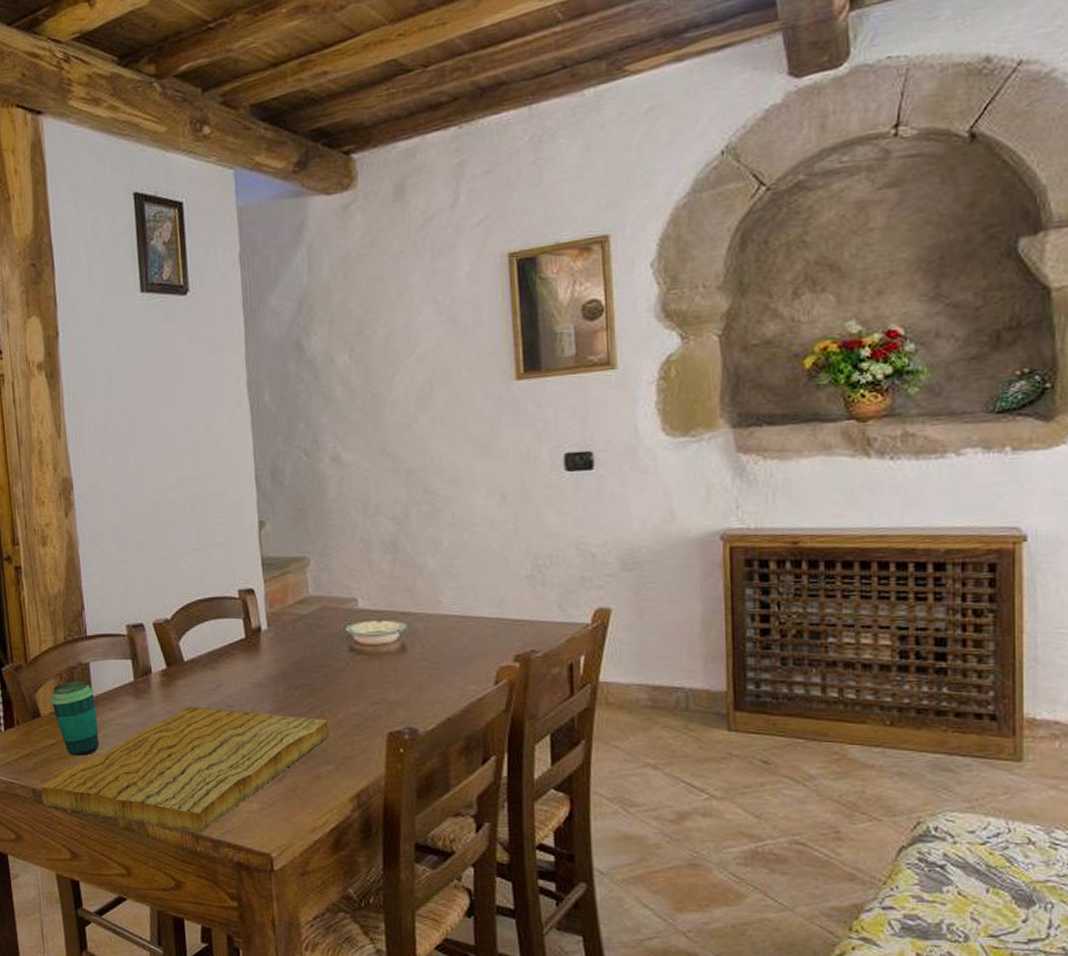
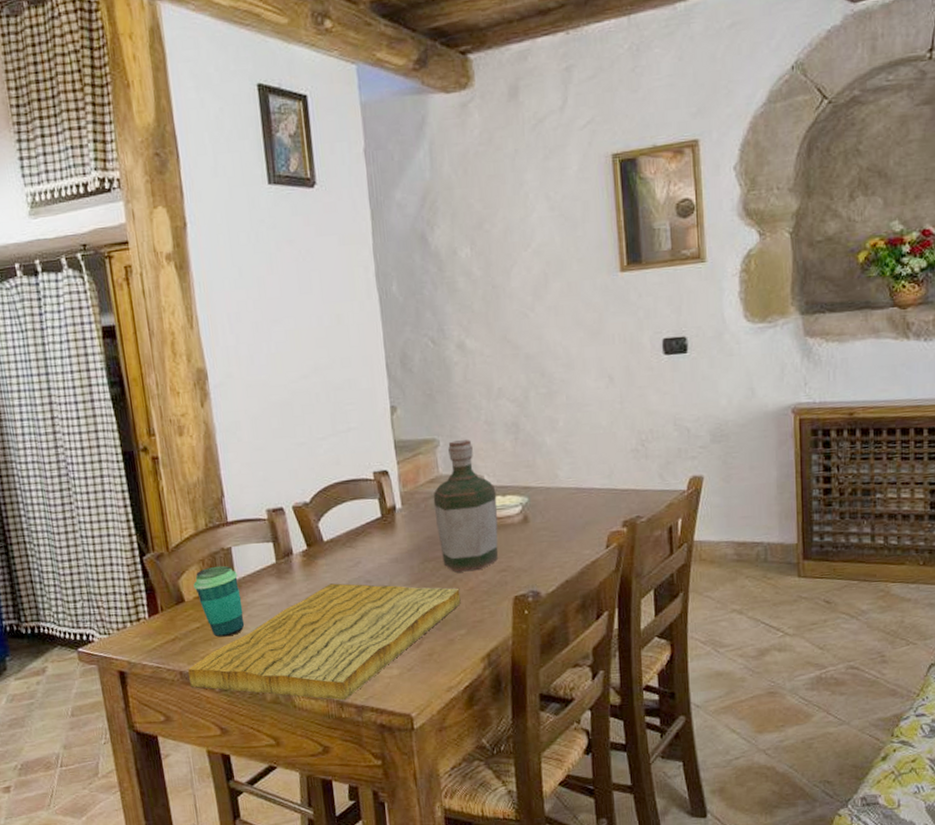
bottle: none [301,559,372,702] -> present [433,440,499,573]

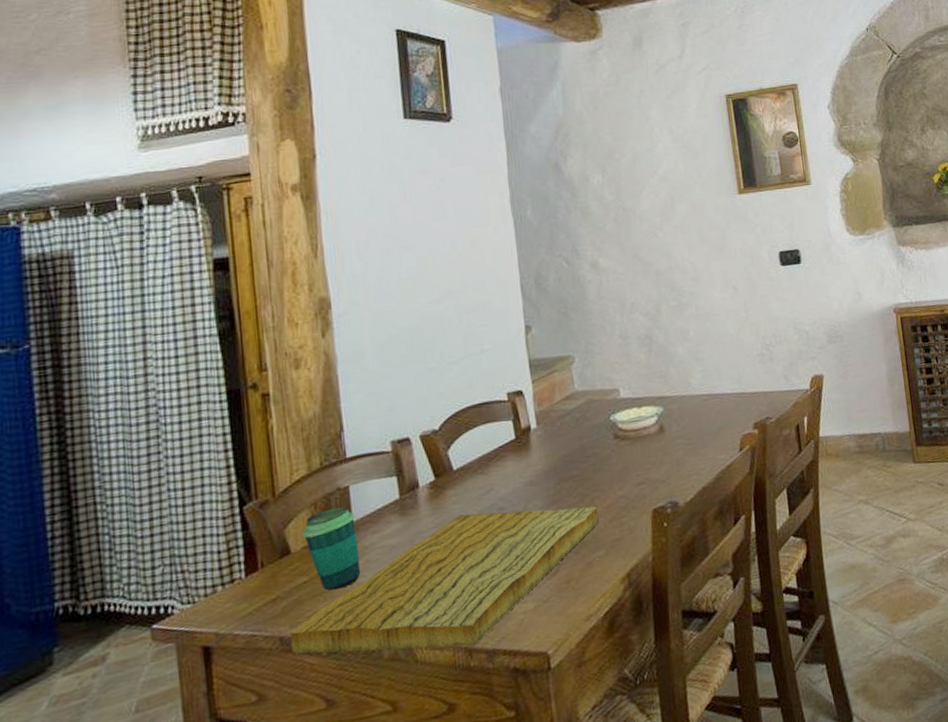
bottle: present [433,440,499,573] -> none [569,354,636,490]

